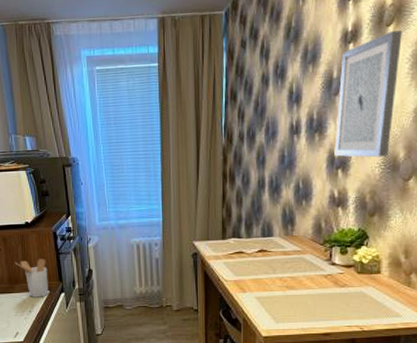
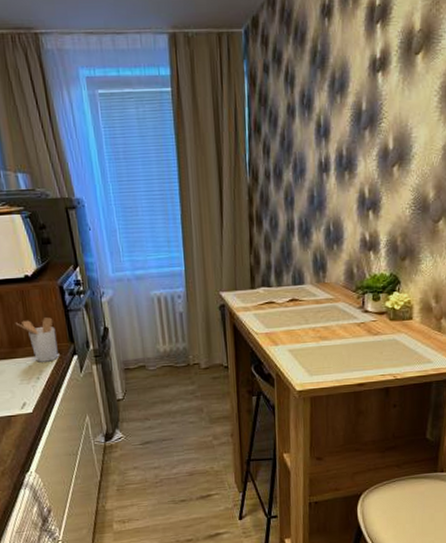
wall art: present [334,29,402,158] -> none [365,58,431,198]

